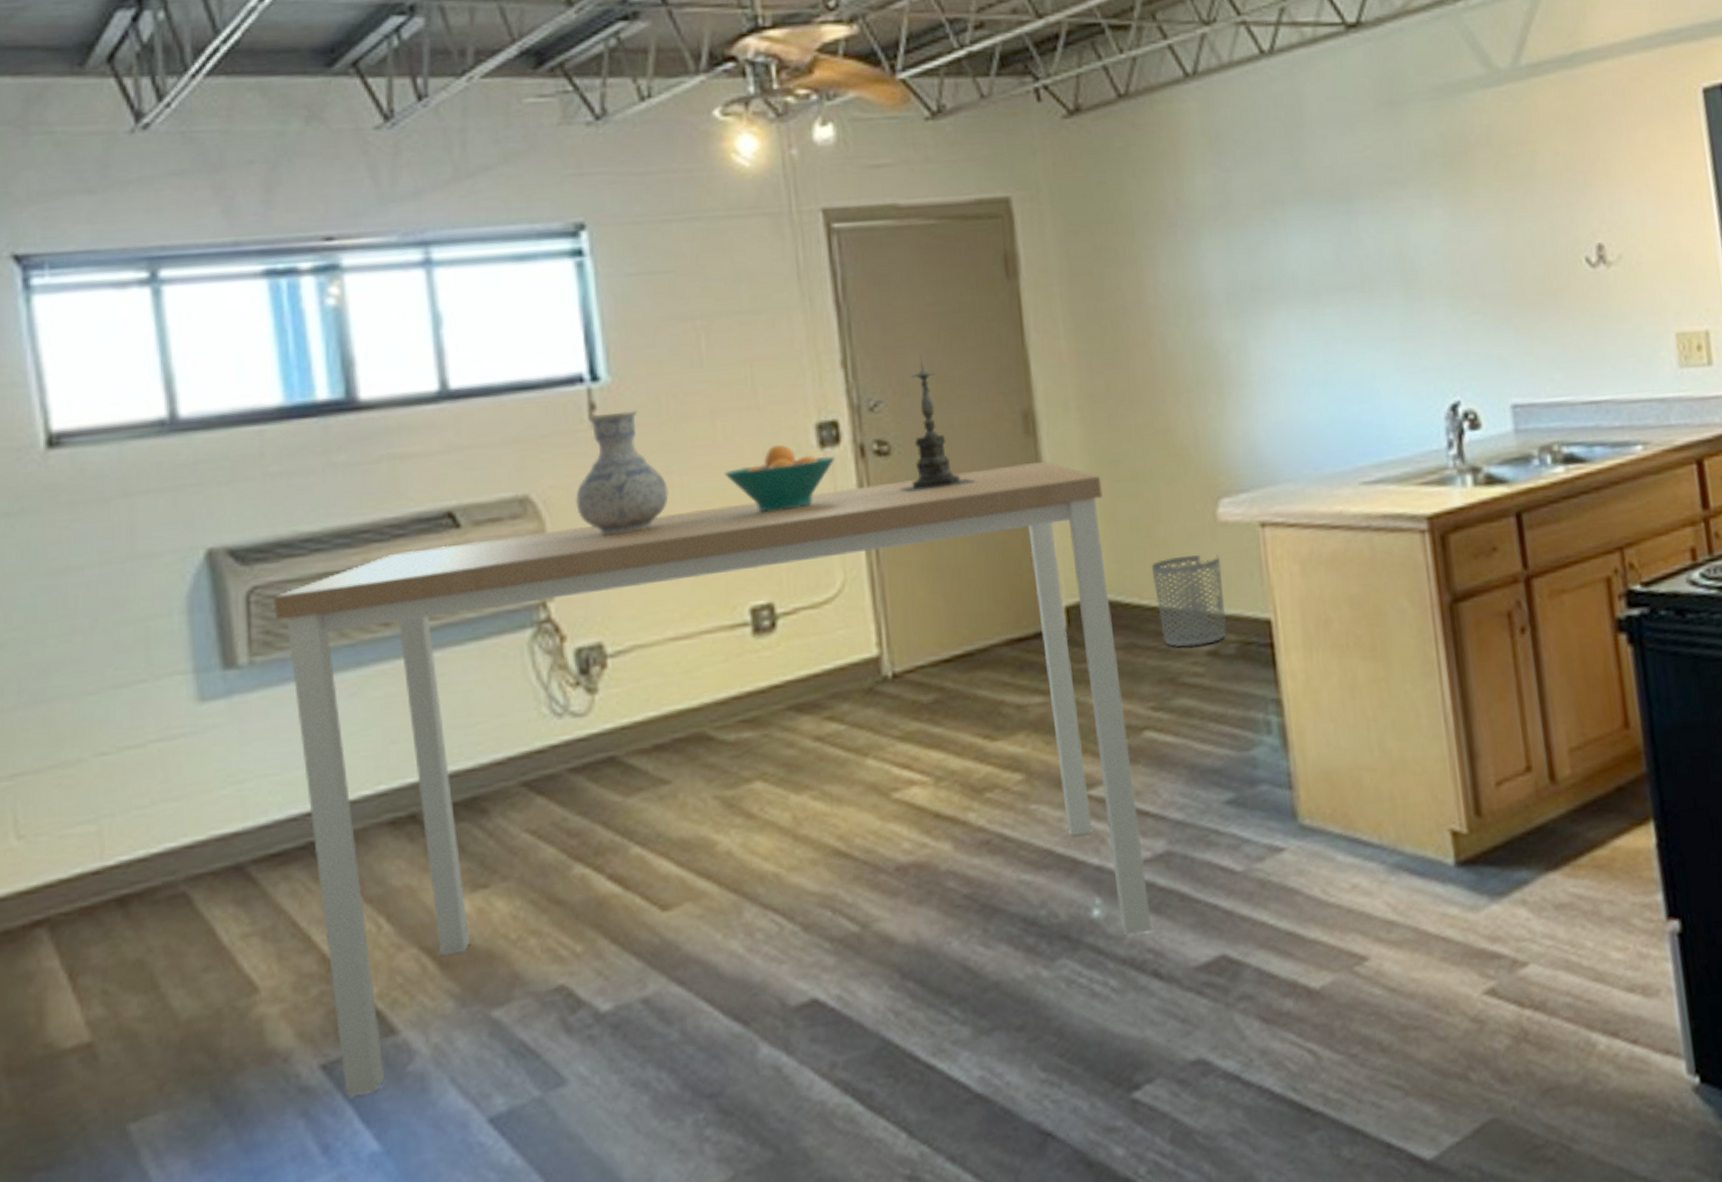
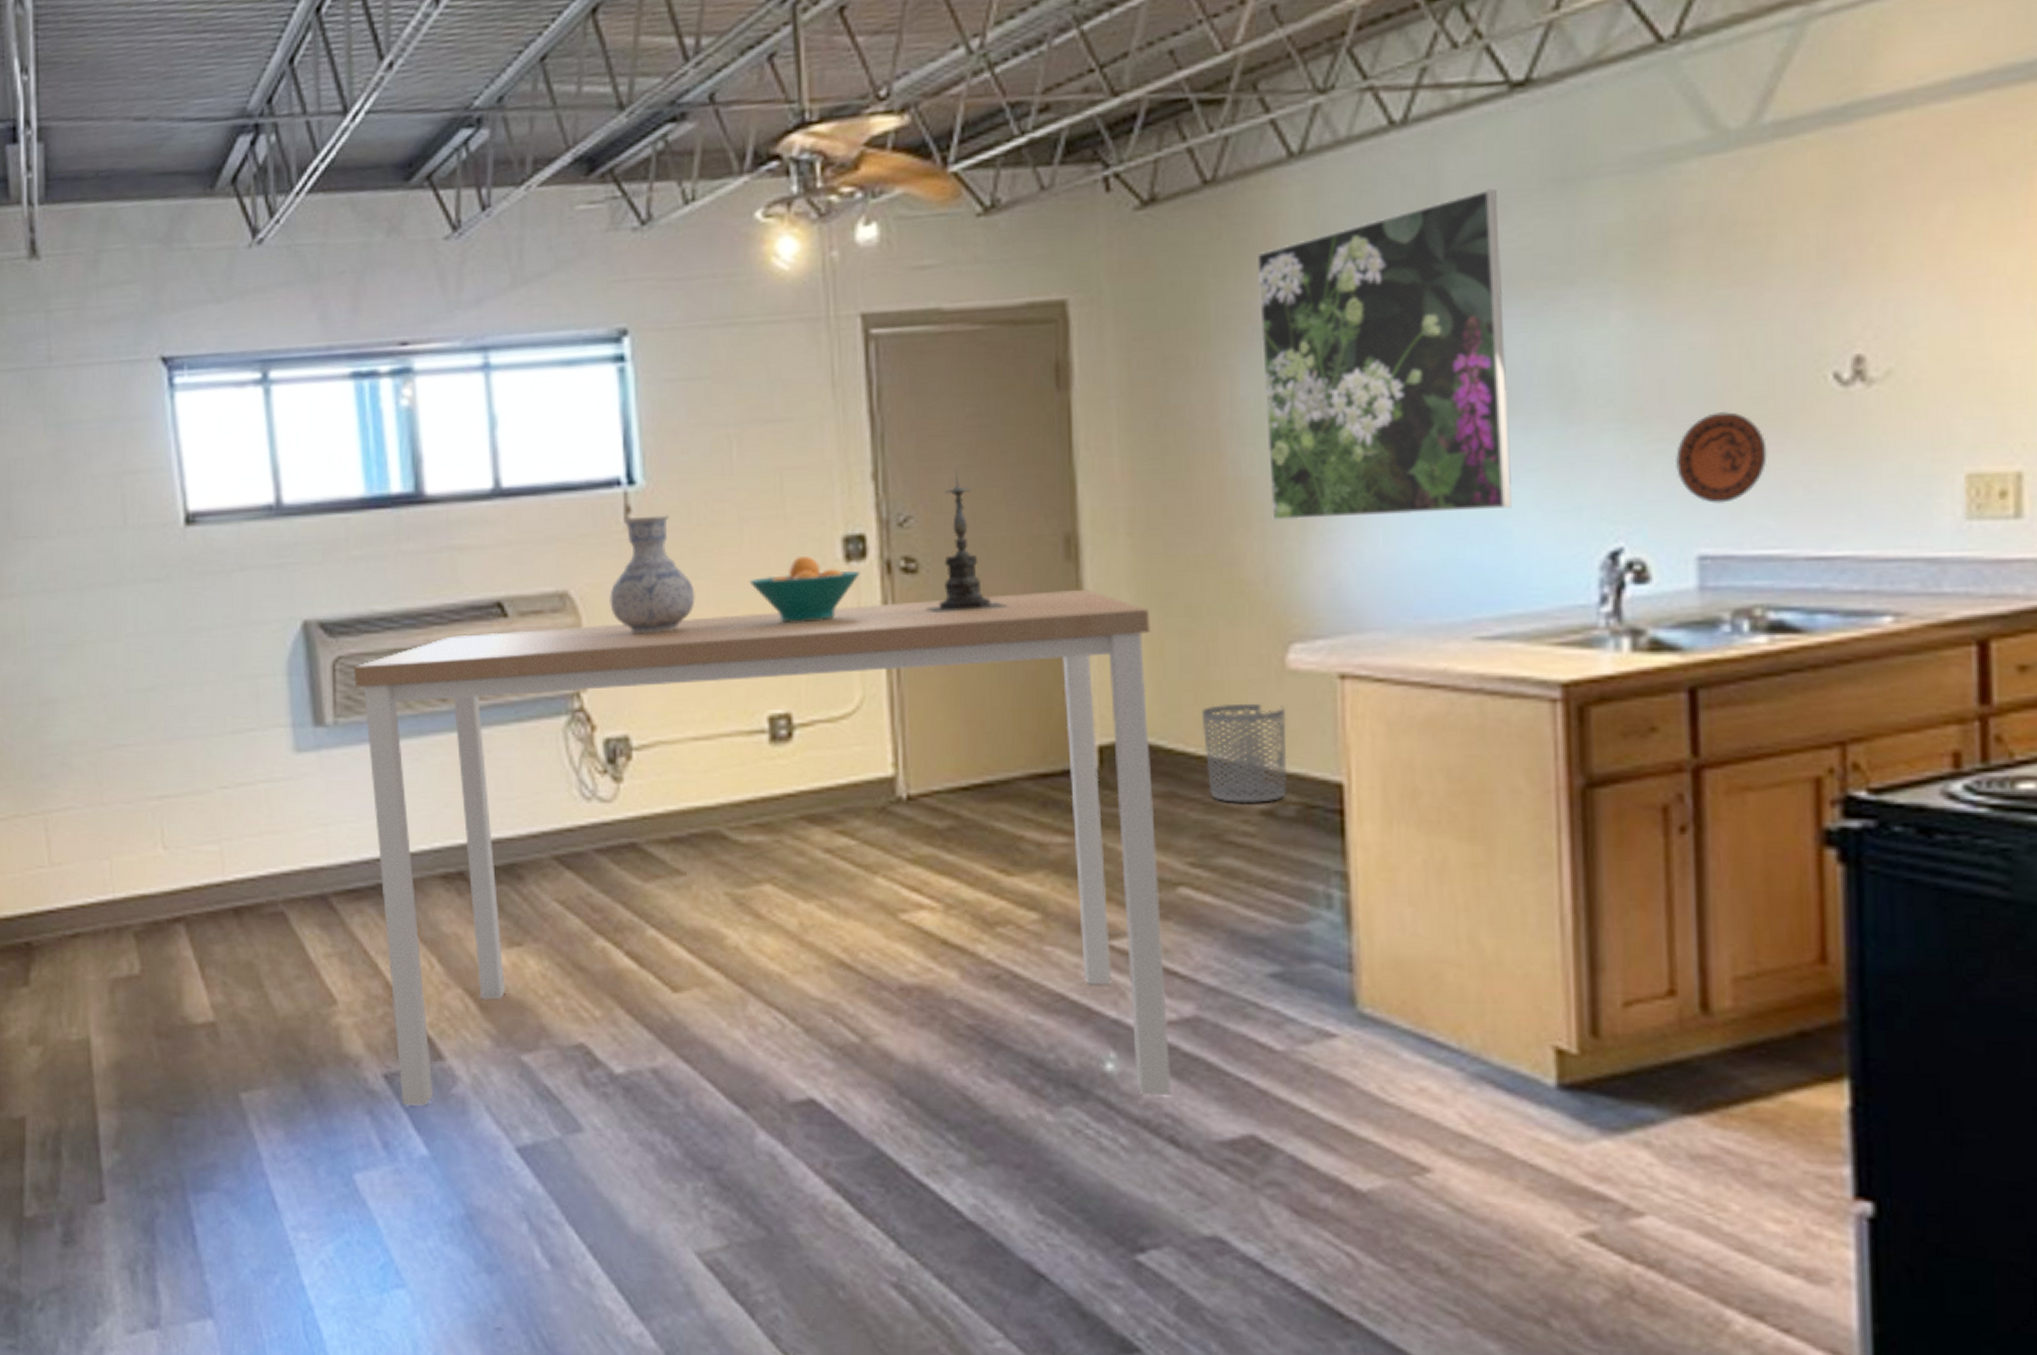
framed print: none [1166,109,1378,390] -> present [1256,189,1512,521]
decorative plate: none [1488,289,1550,362] -> present [1674,412,1768,504]

